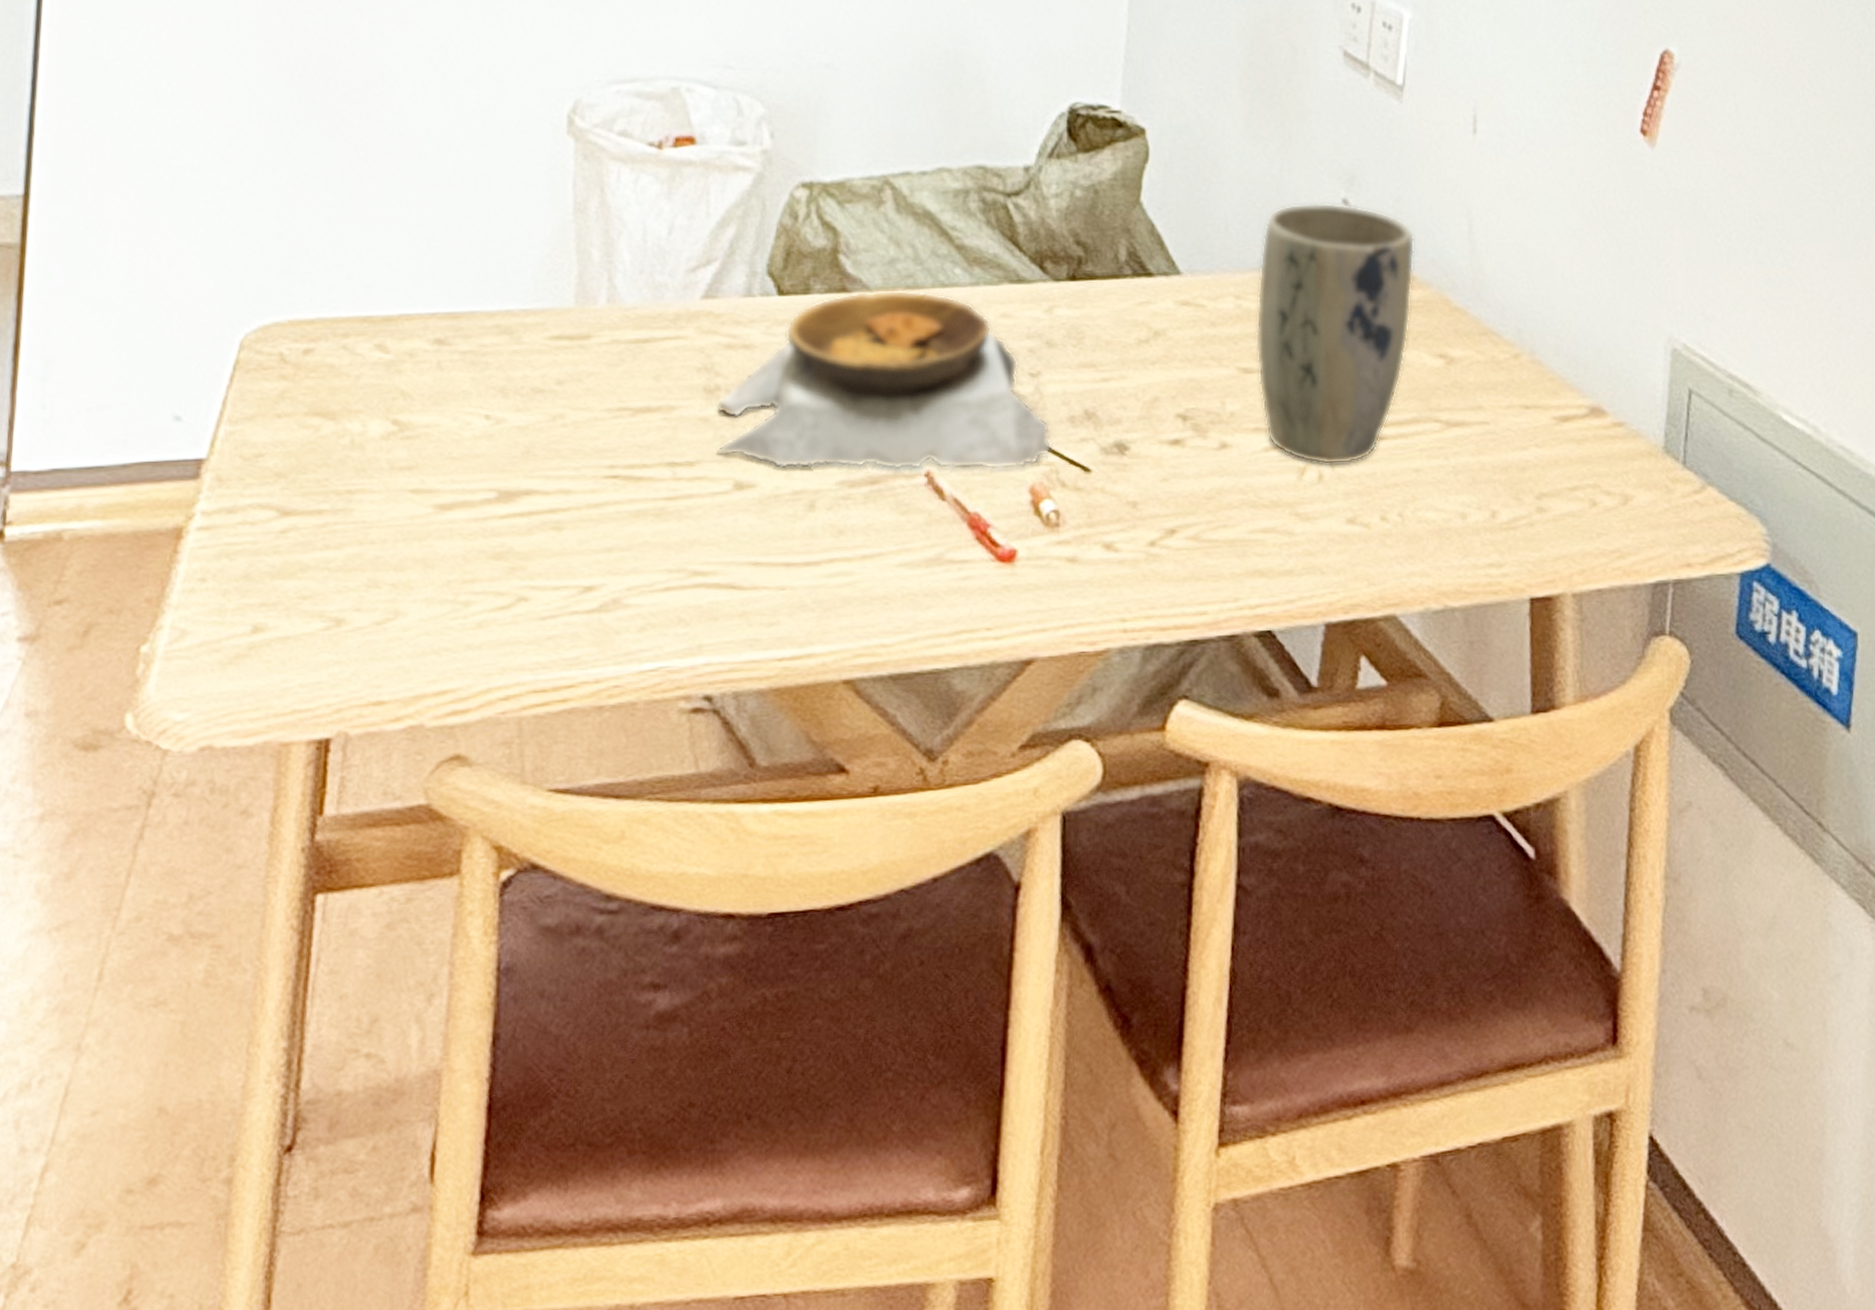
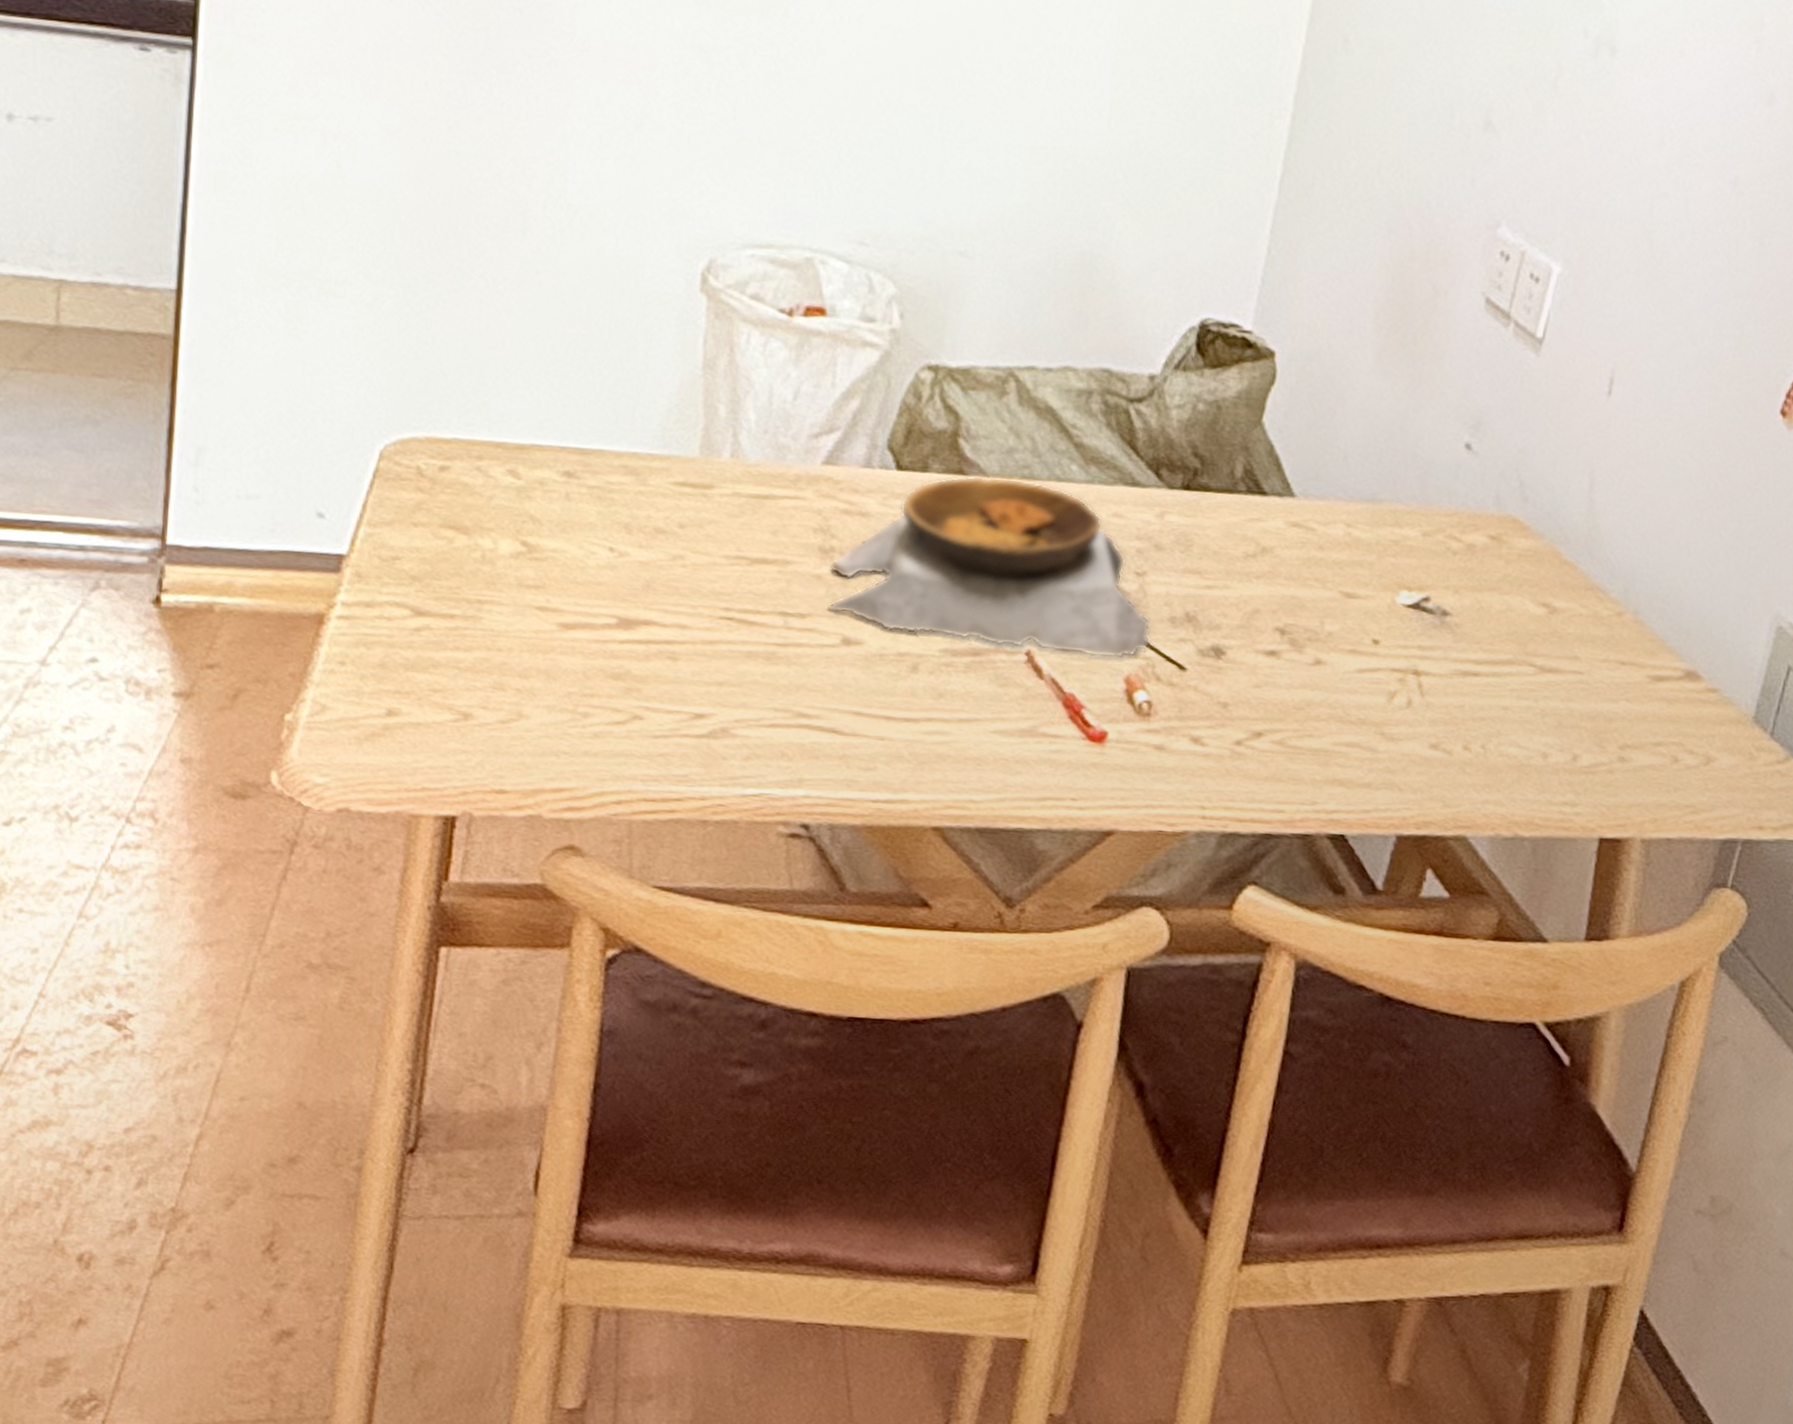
plant pot: present [1256,203,1415,465] -> none [1359,442,1534,694]

